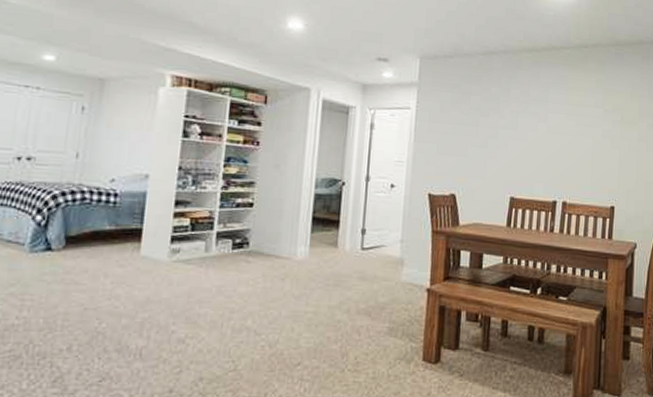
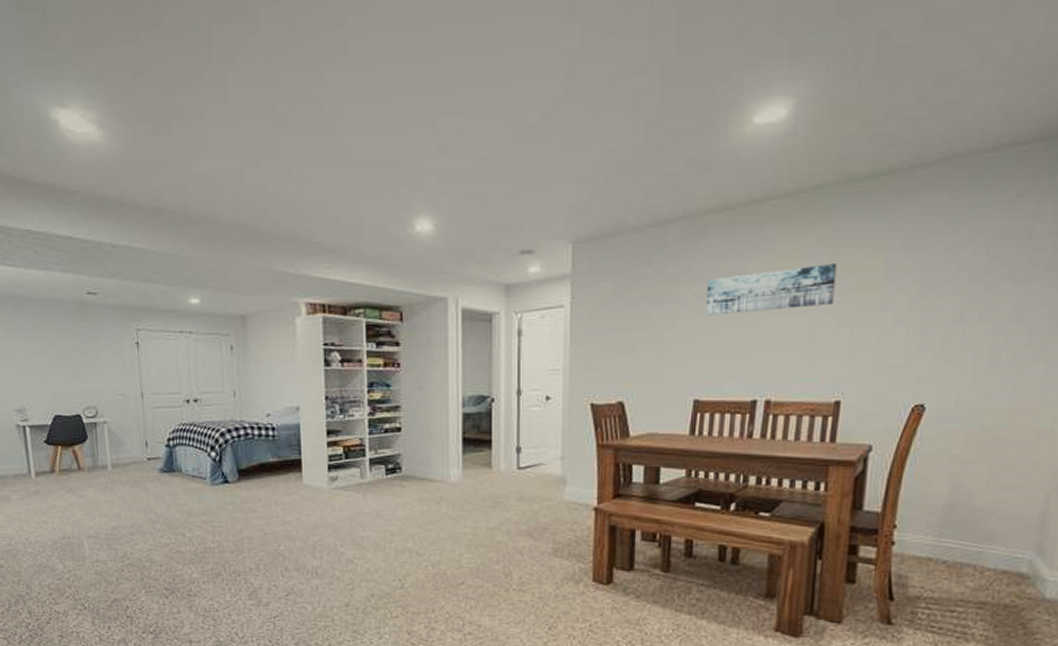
wall art: none [519,101,609,132] -> present [705,264,837,316]

